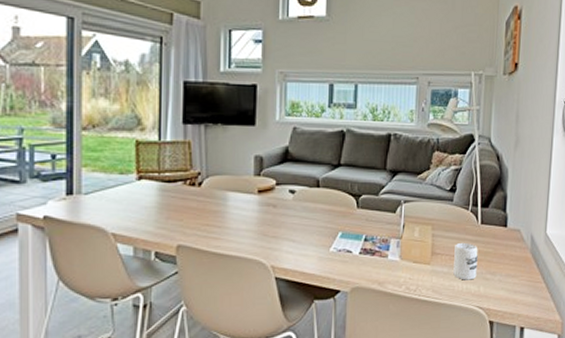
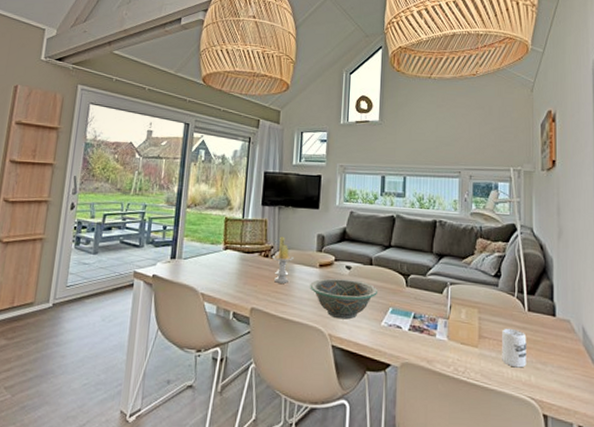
candle: none [199,160,227,215] -> present [271,236,294,284]
decorative bowl: none [247,205,325,249] -> present [310,278,377,320]

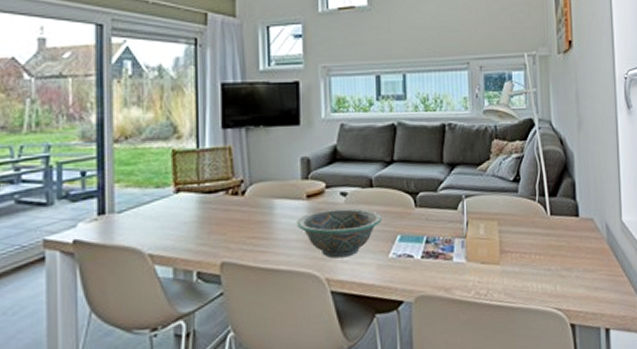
candle: present [271,236,294,284] -> none [242,166,273,226]
cup: present [502,328,527,368] -> none [524,237,552,280]

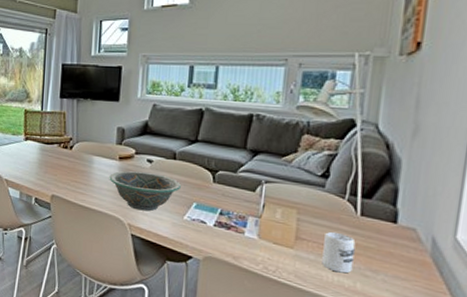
cup: none [524,237,552,280] -> present [322,231,356,274]

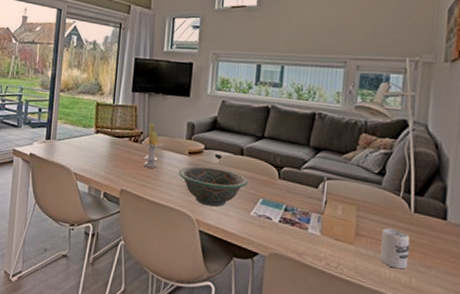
candle: none [70,128,93,174] -> present [141,123,163,169]

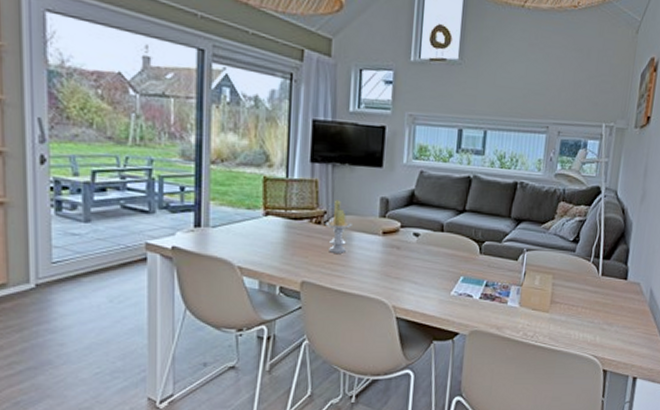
decorative bowl: present [178,166,248,207] -> none [371,247,448,290]
cup: present [380,228,410,270] -> none [571,292,597,330]

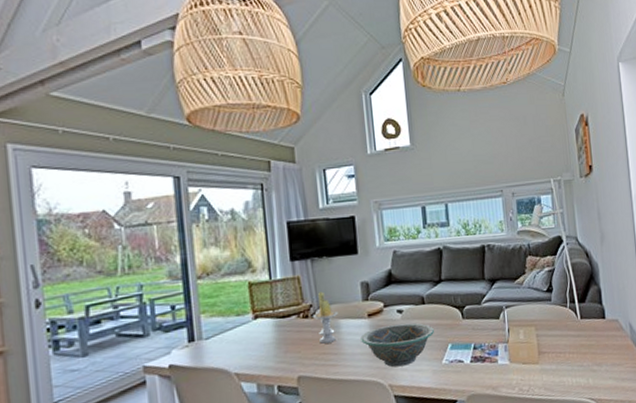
decorative bowl: none [371,247,448,290] -> present [360,323,434,367]

